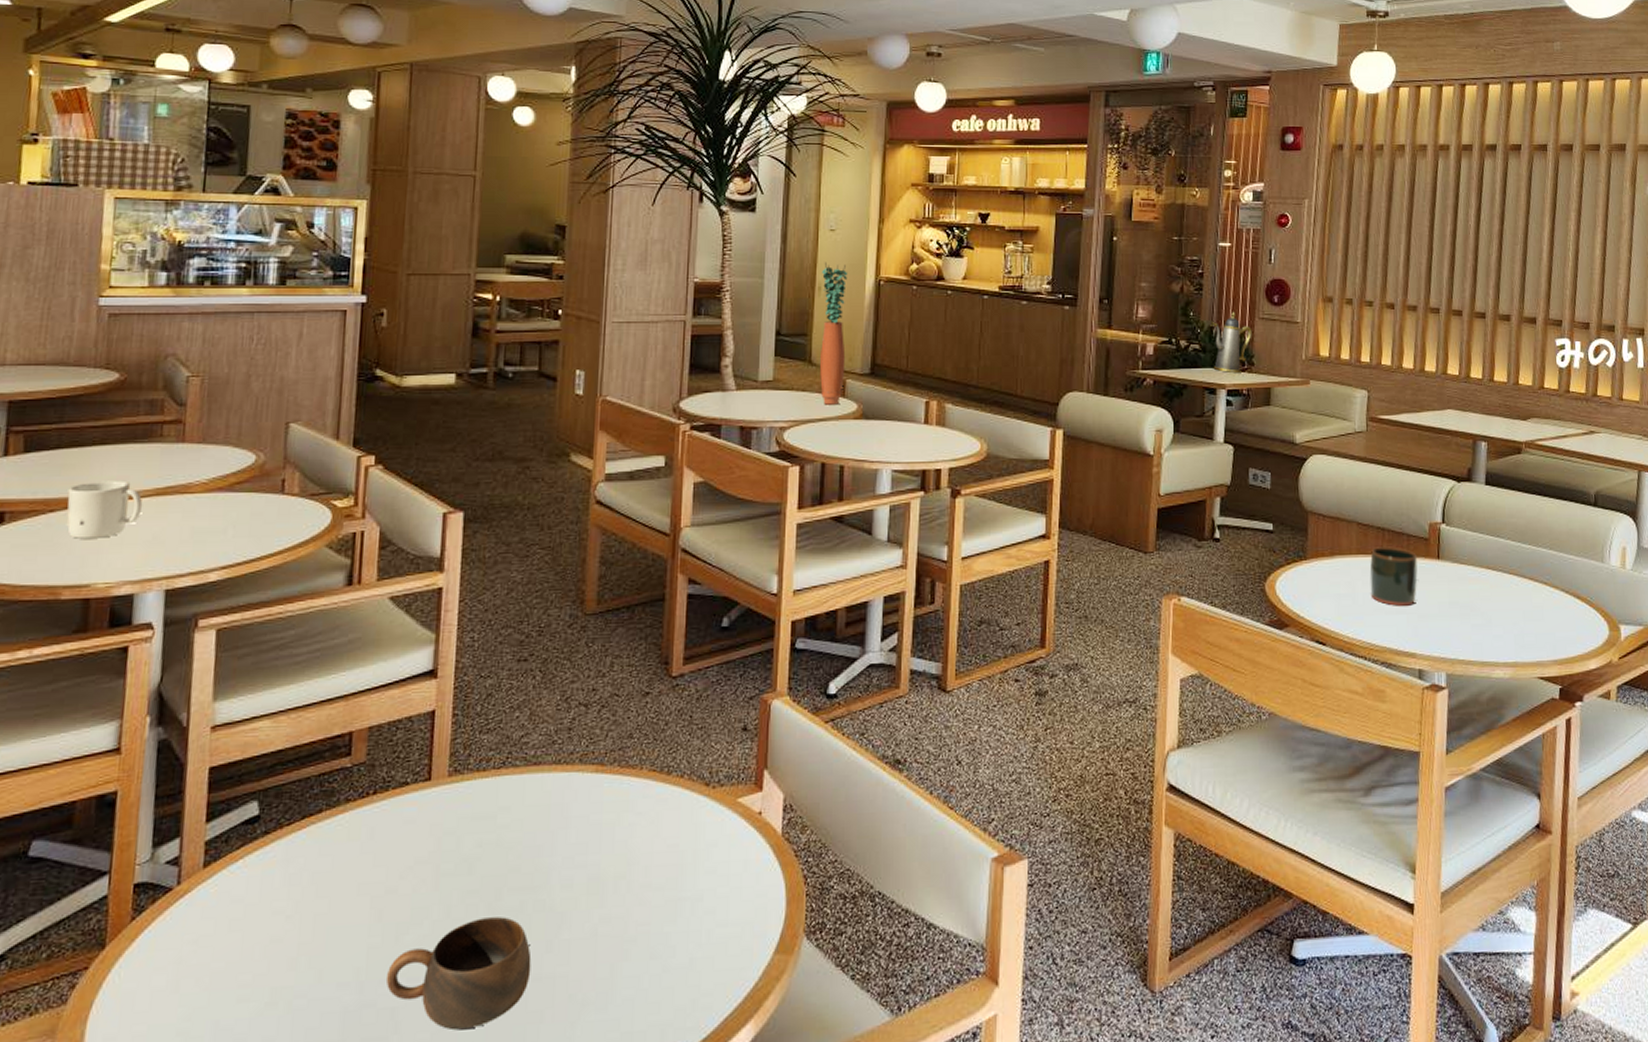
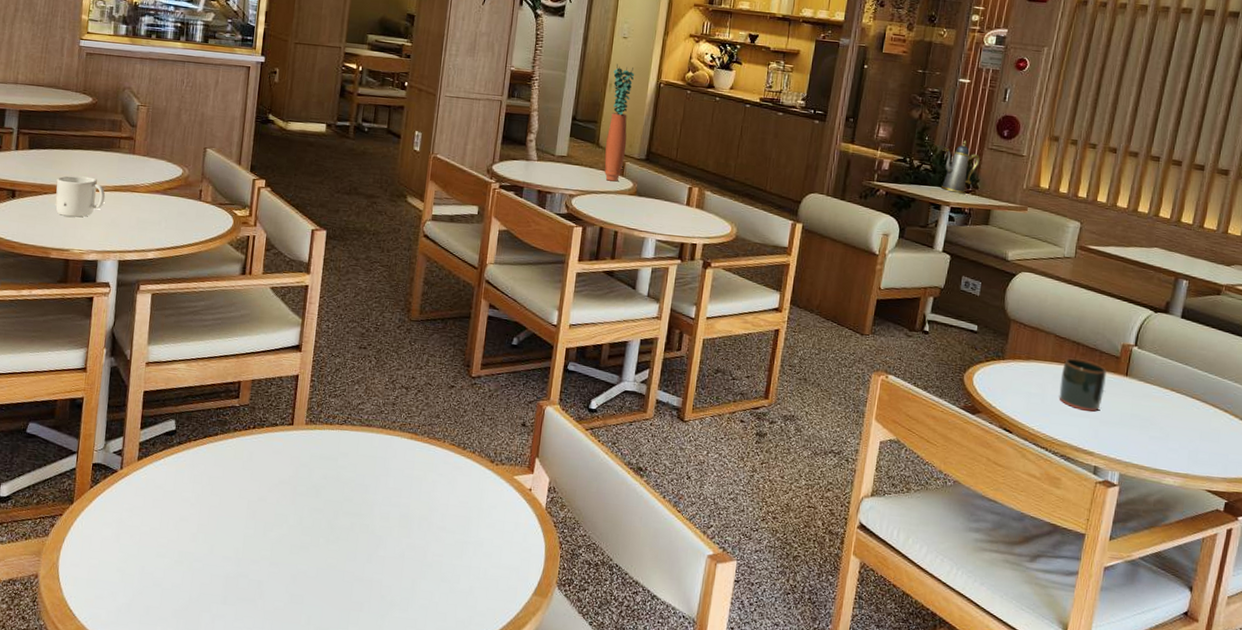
cup: present [385,917,532,1031] -> none [255,529,357,606]

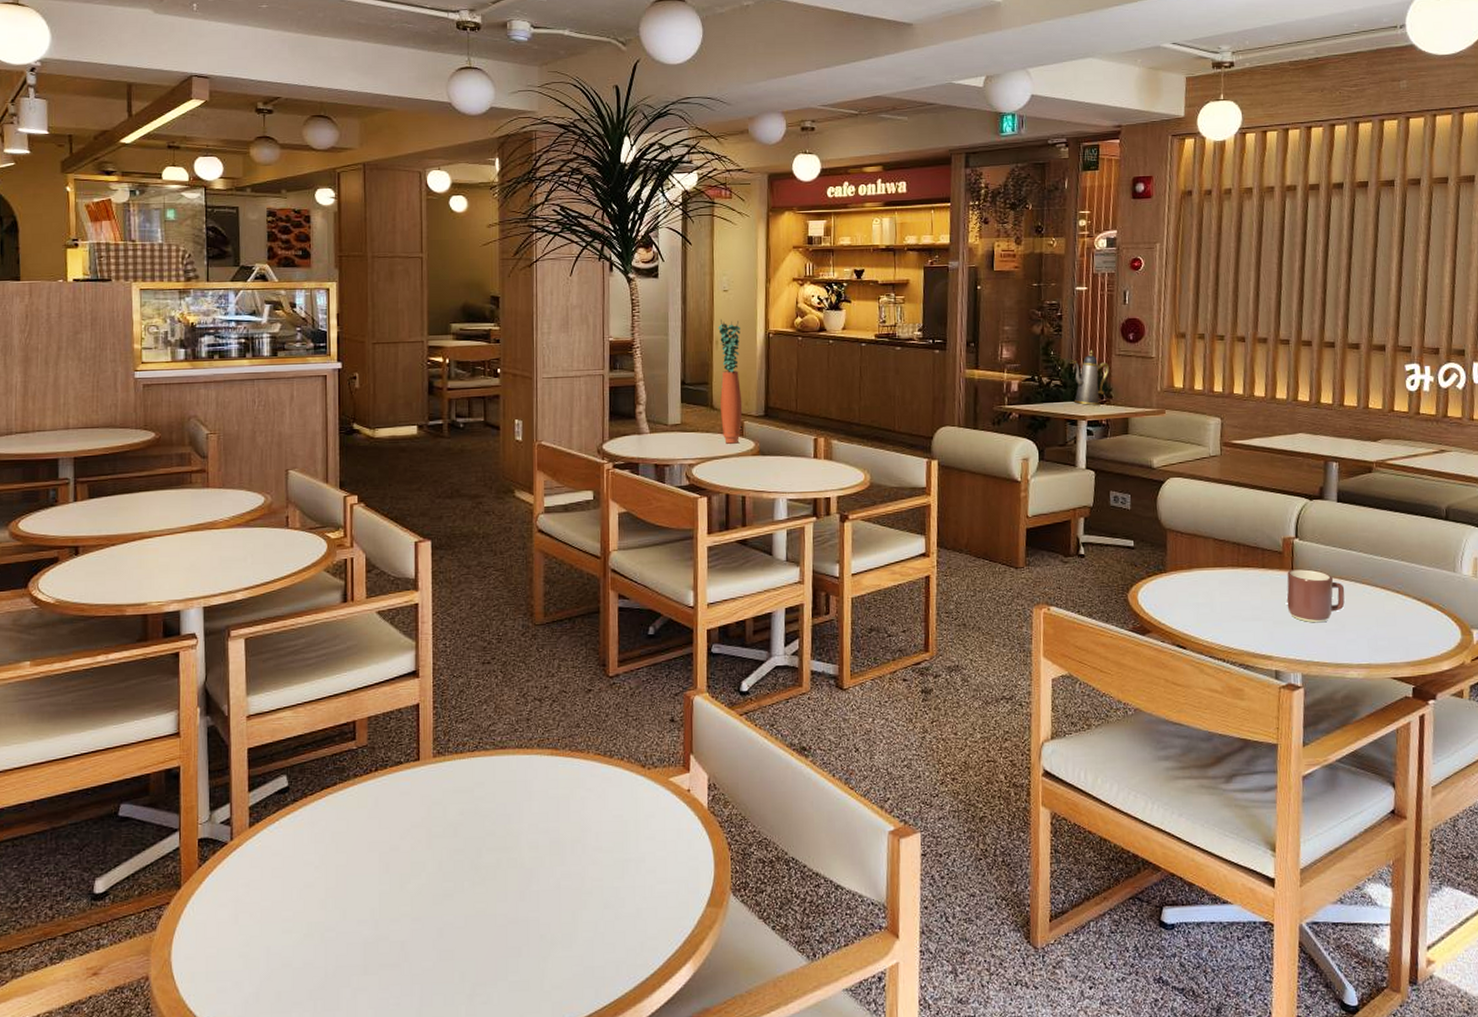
mug: present [55,175,106,217] -> none [124,519,181,567]
mug: present [1059,357,1107,412] -> none [1226,559,1273,614]
mug: none [1116,375,1175,429] -> present [1286,569,1345,623]

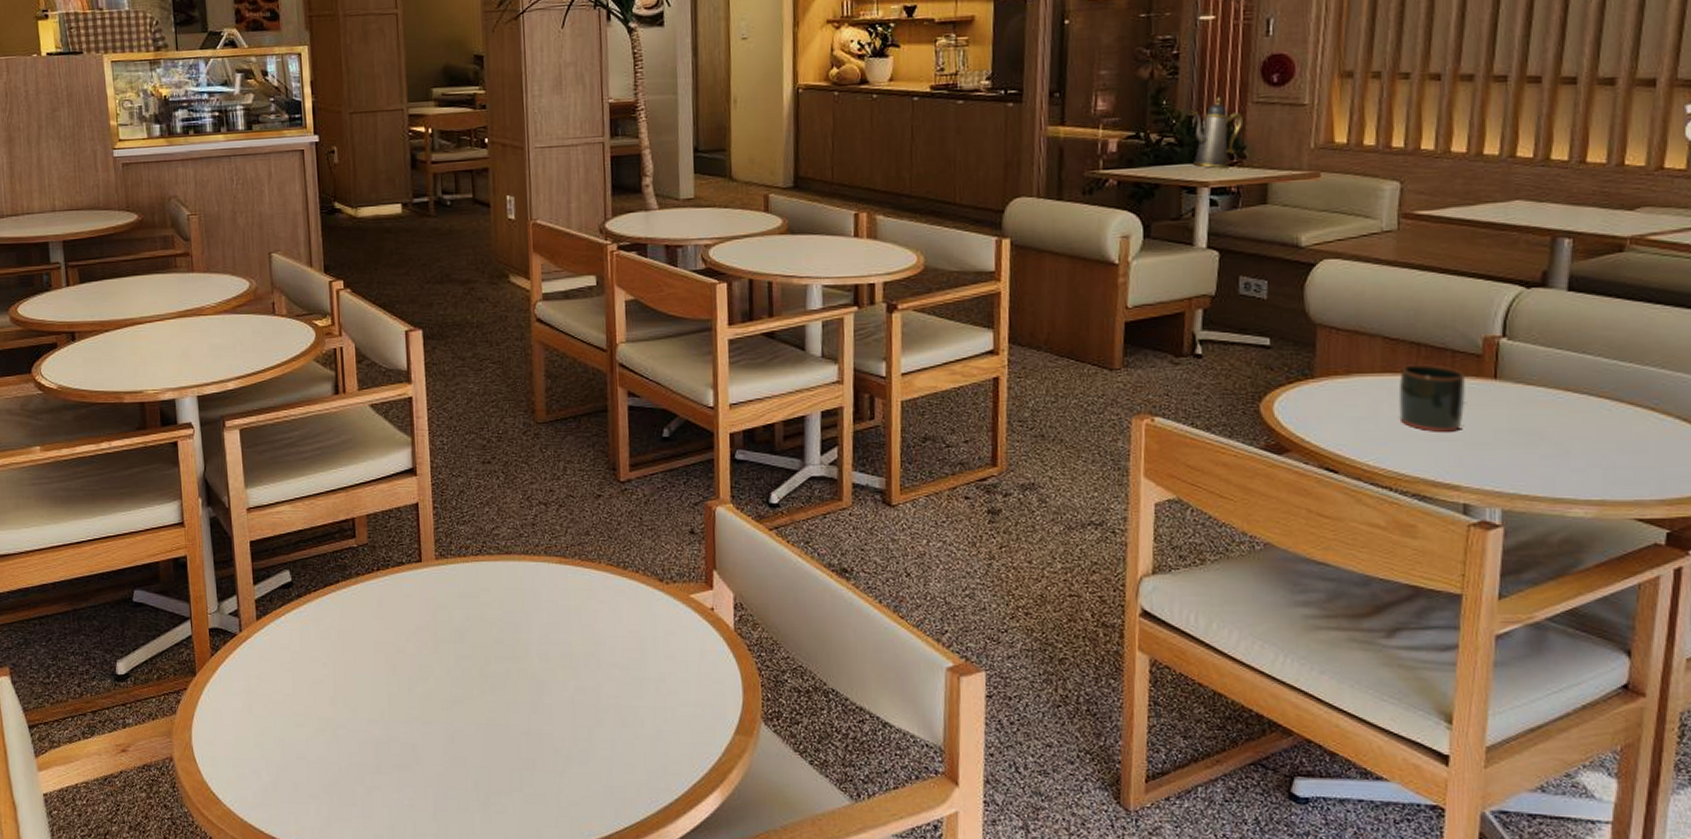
vase: present [718,319,743,444] -> none [736,73,767,221]
mug: none [1226,559,1273,614] -> present [1398,363,1466,432]
mug: present [1286,569,1345,623] -> none [1485,377,1572,446]

